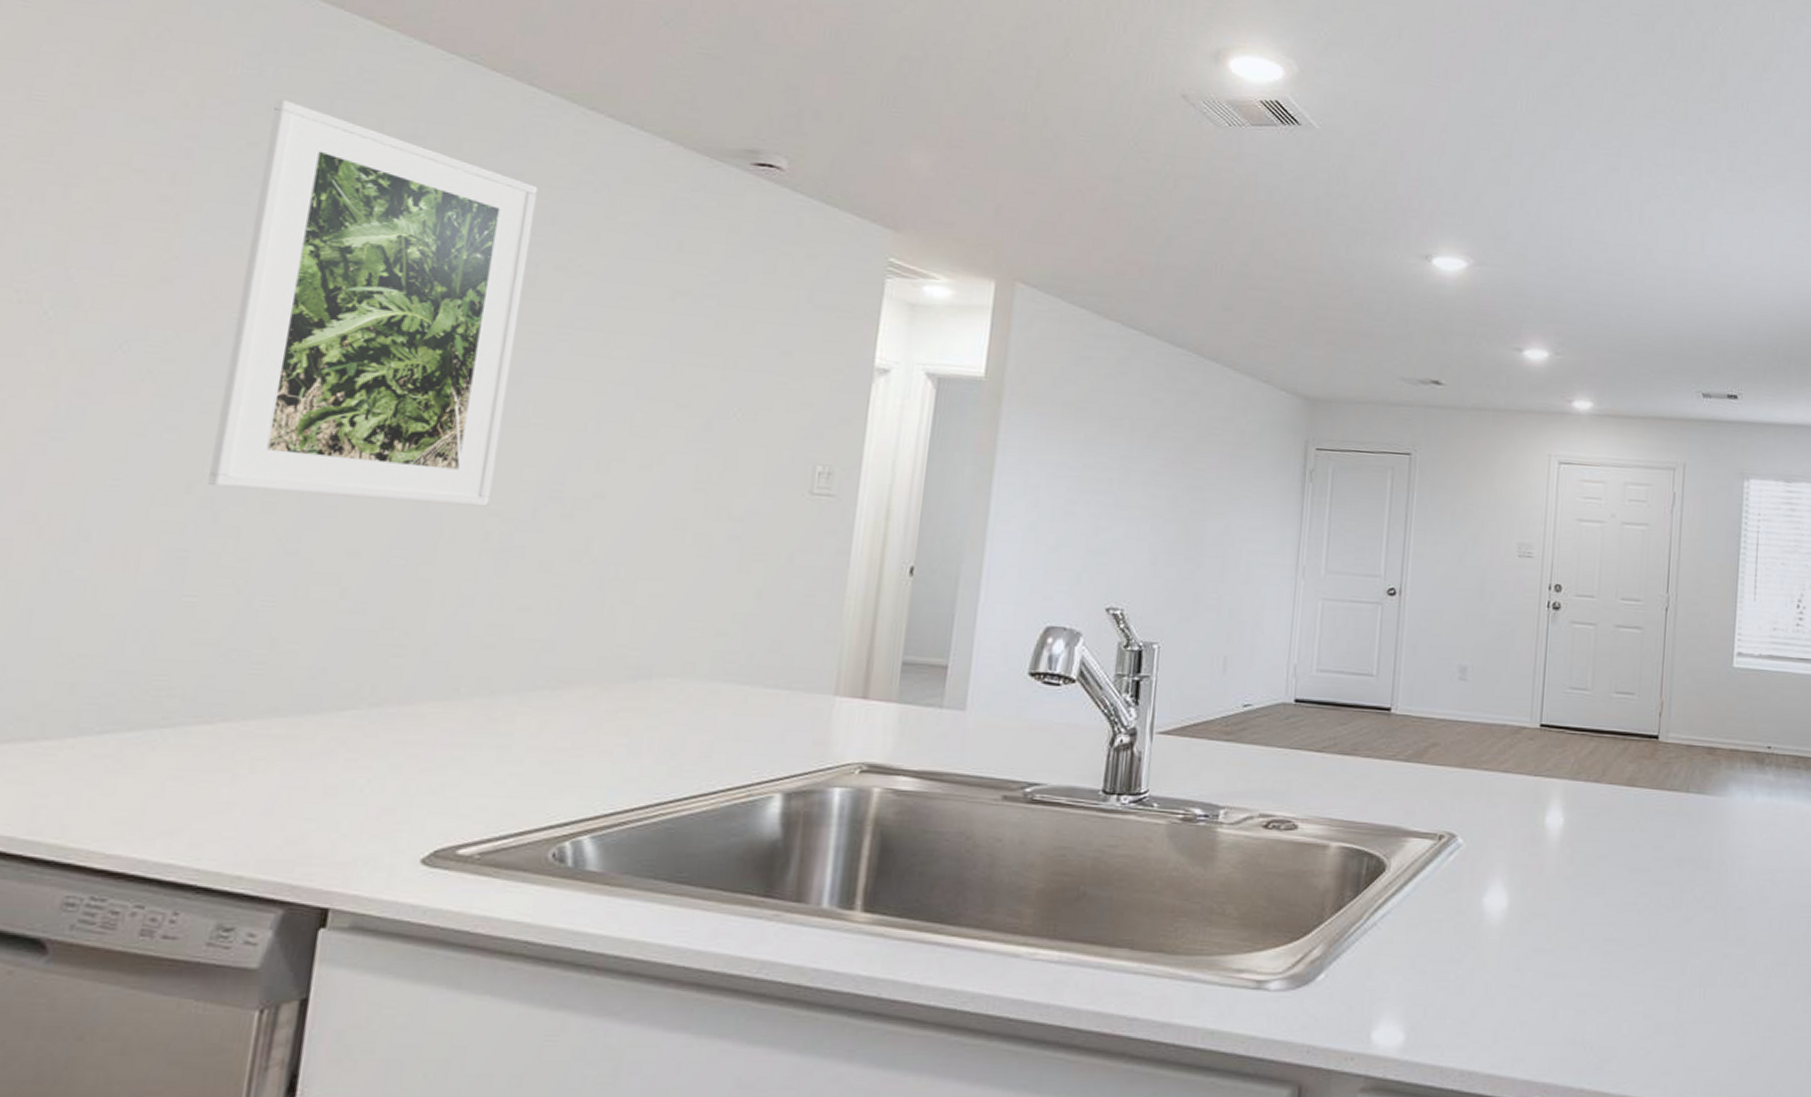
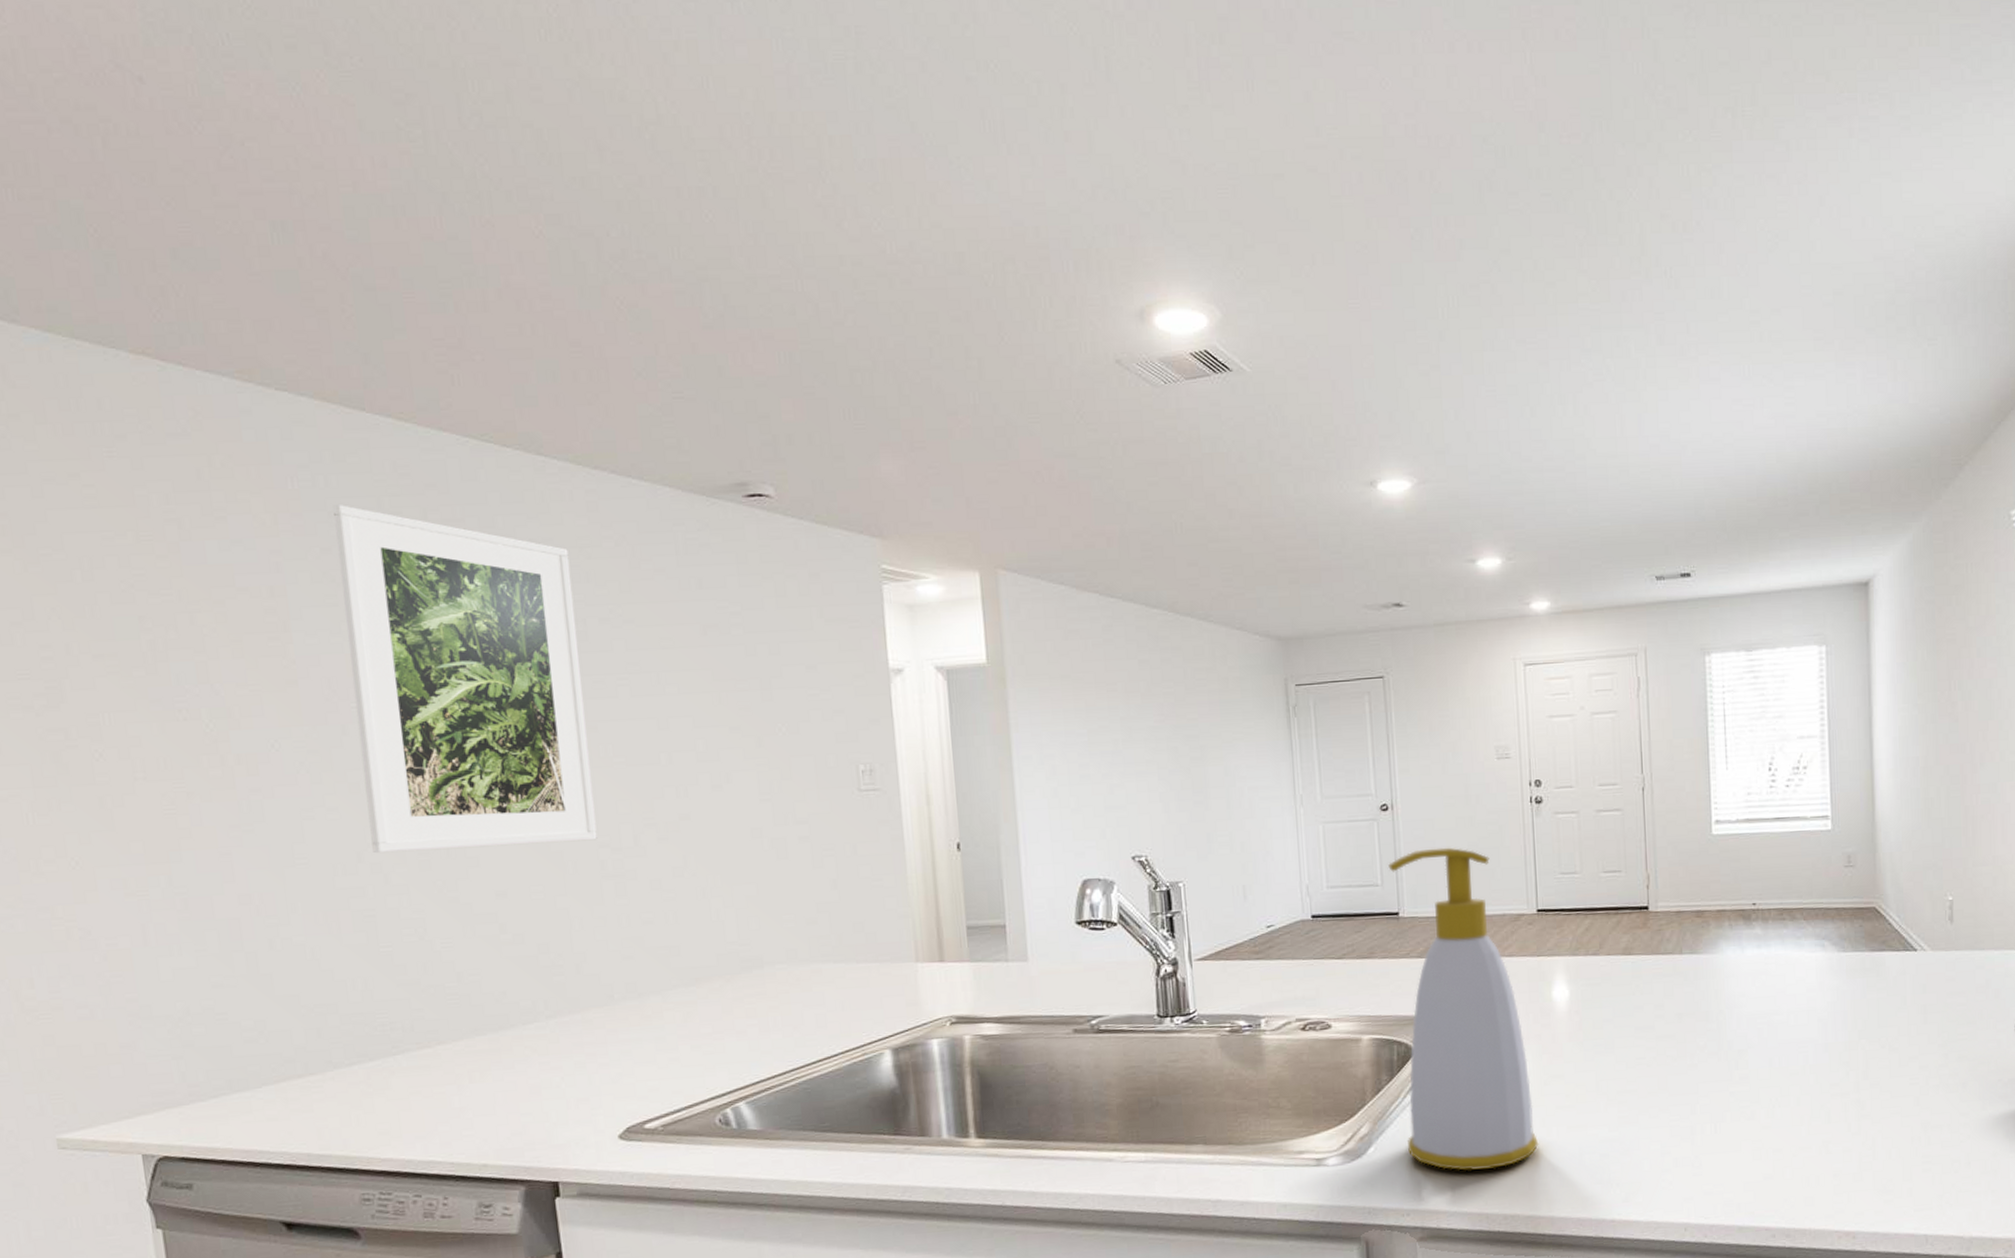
soap bottle: none [1363,642,1510,1014] -> present [1388,847,1539,1171]

